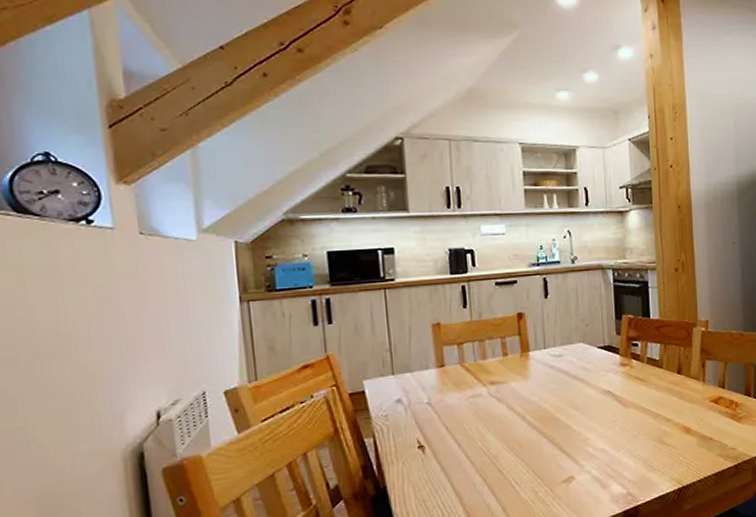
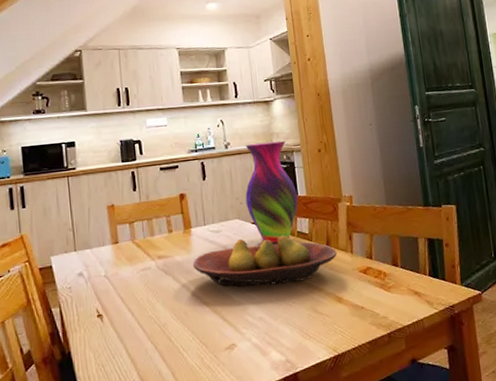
fruit bowl: none [530,362,688,417] -> present [193,235,337,287]
vase: none [592,258,650,370] -> present [245,141,298,243]

